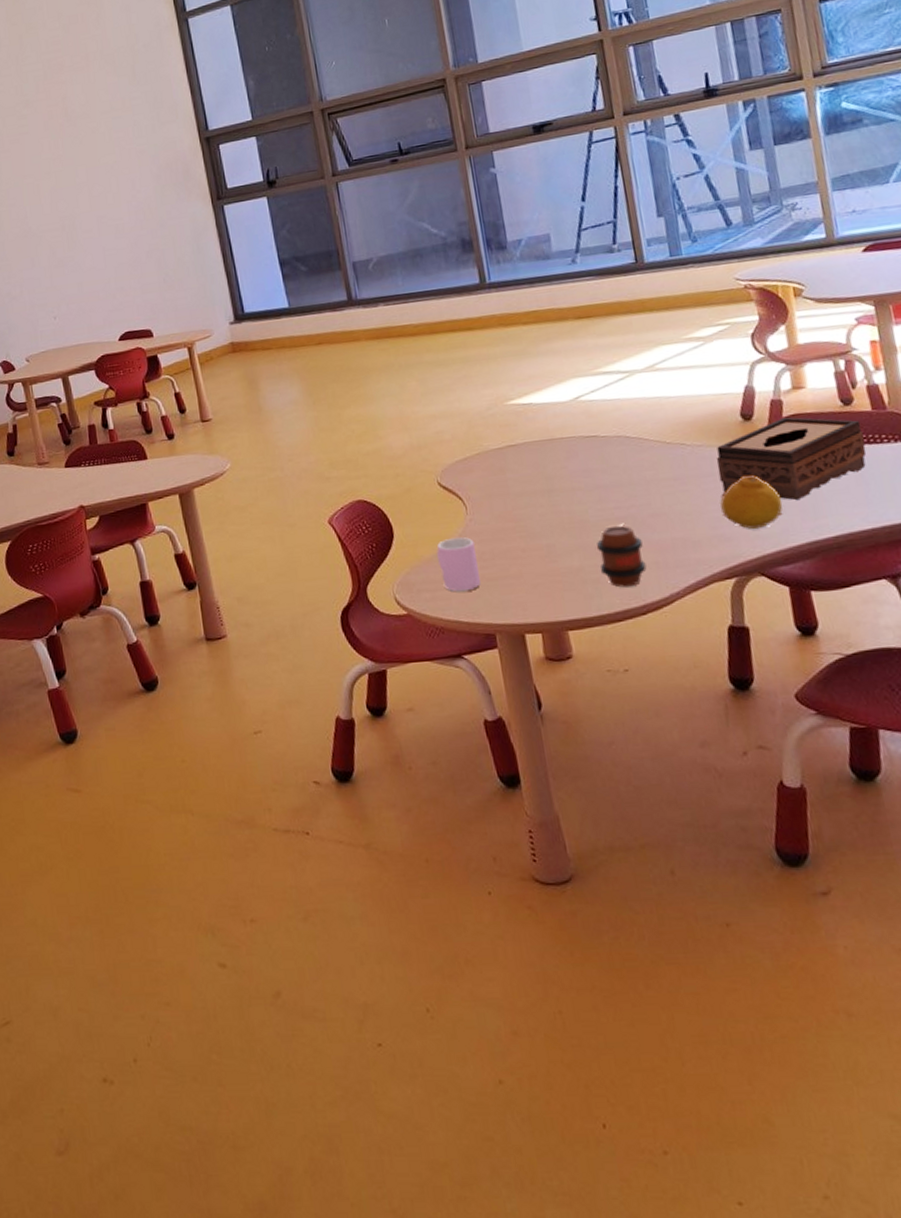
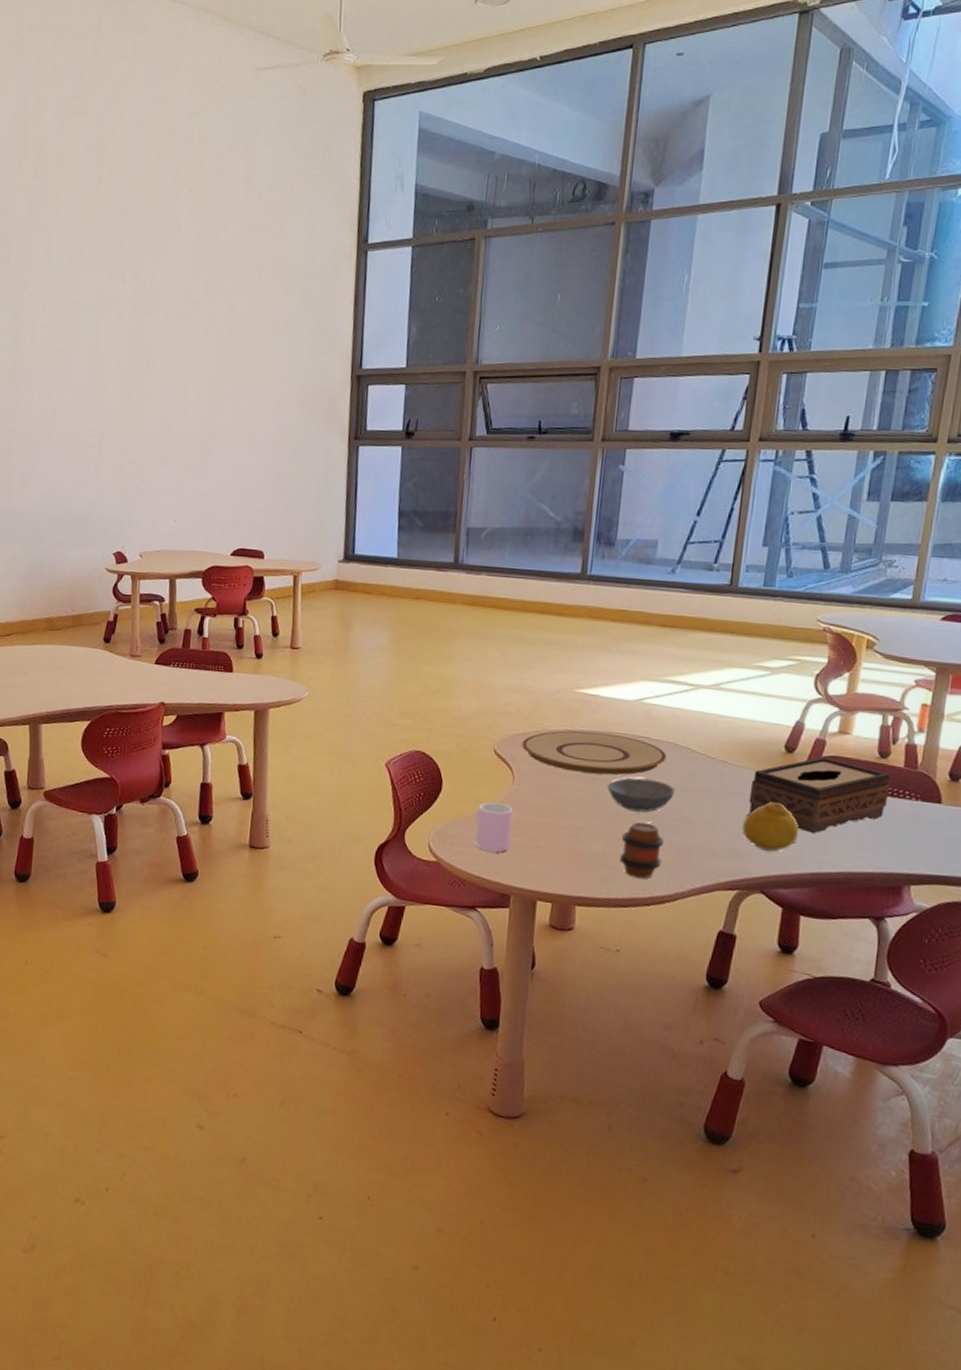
plate: none [465,439,621,488] -> present [522,730,667,775]
bowl: none [566,478,640,517] -> present [607,777,675,812]

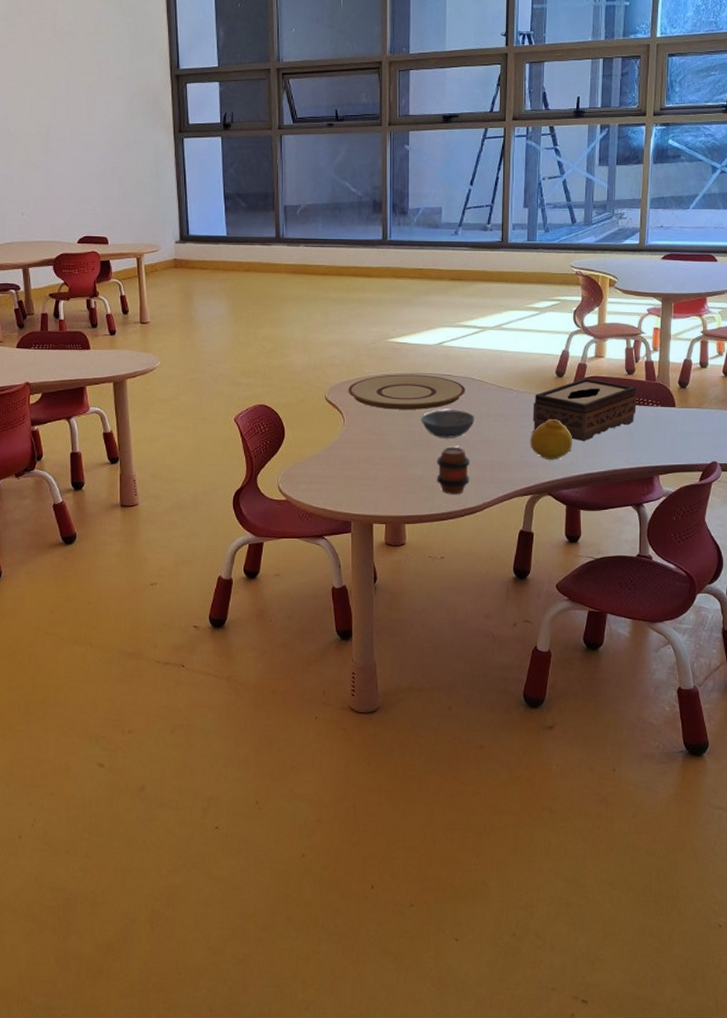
cup: present [475,802,513,852] -> none [316,442,347,486]

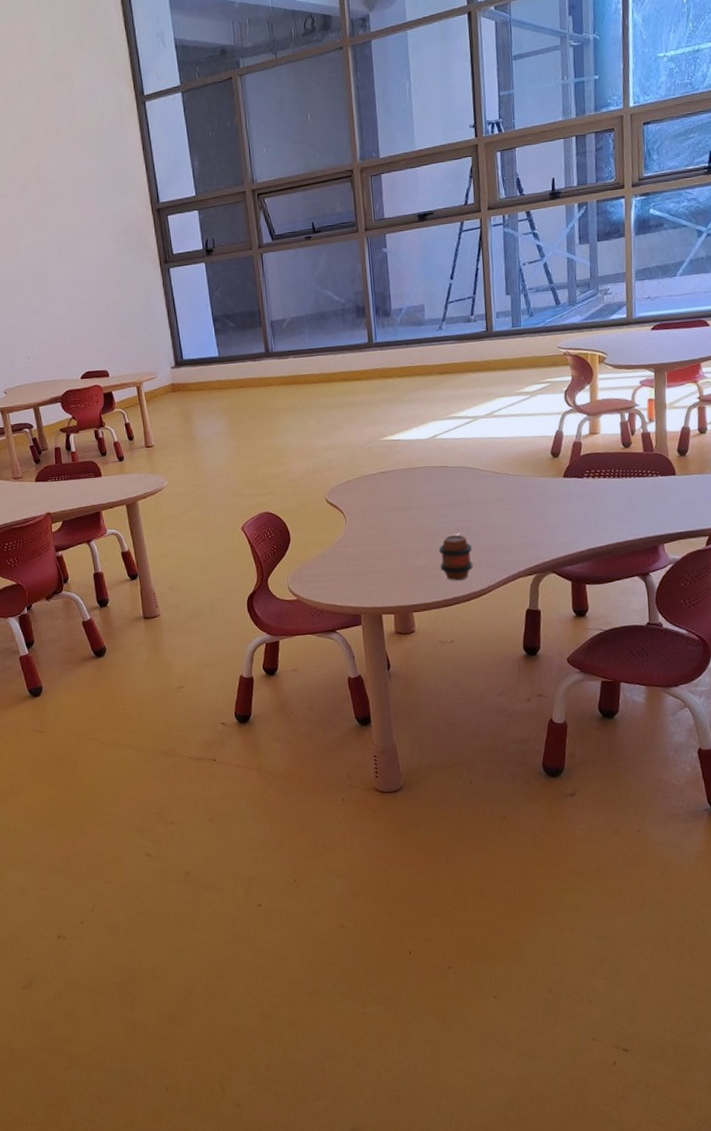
plate: present [348,374,465,410] -> none [347,468,462,505]
bowl: present [421,410,475,438] -> none [420,499,473,528]
fruit: present [530,418,573,459] -> none [530,498,574,539]
tissue box: present [533,378,636,442] -> none [530,455,636,518]

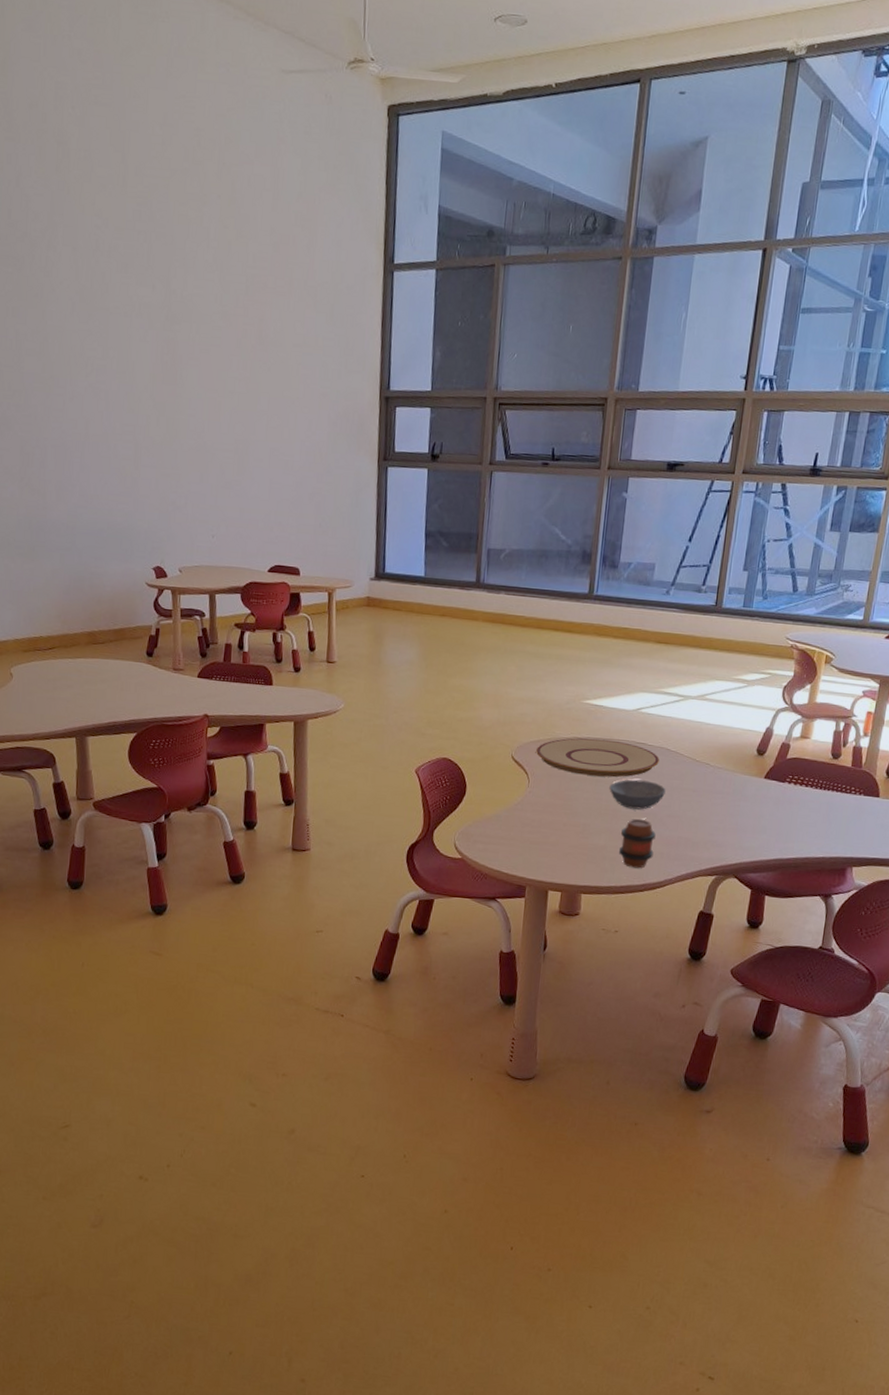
plate: none [347,468,462,505] -> present [536,738,659,778]
bowl: none [420,499,473,528] -> present [609,779,666,810]

